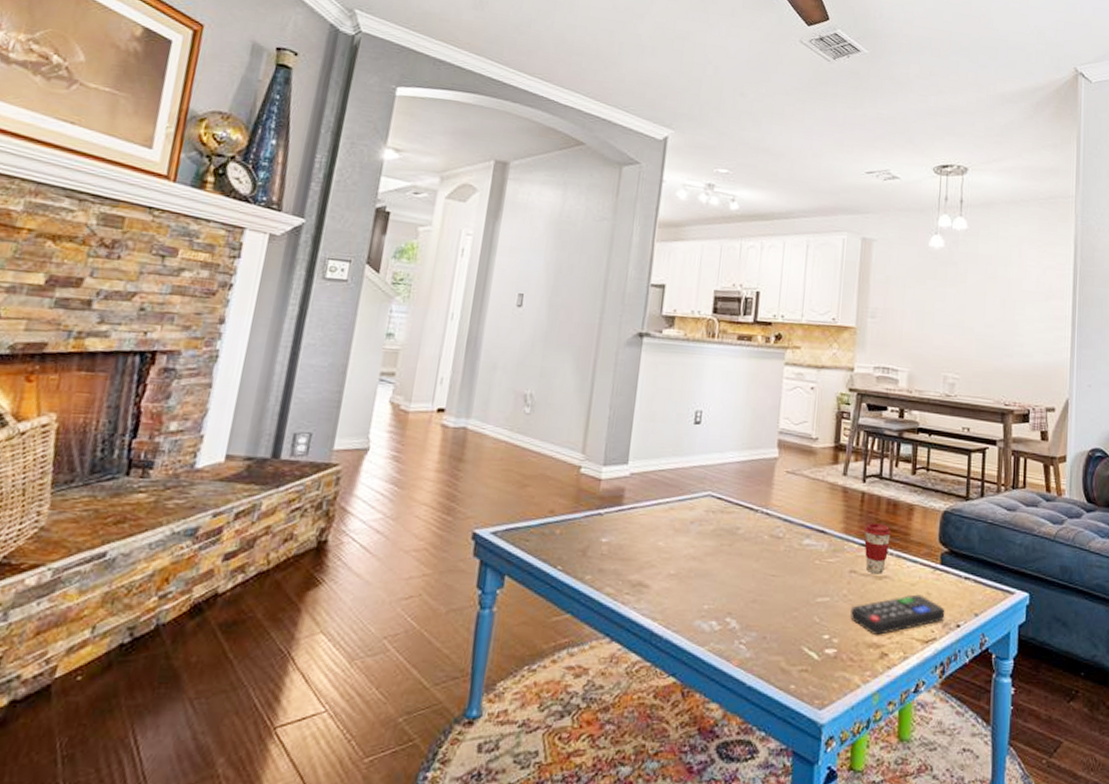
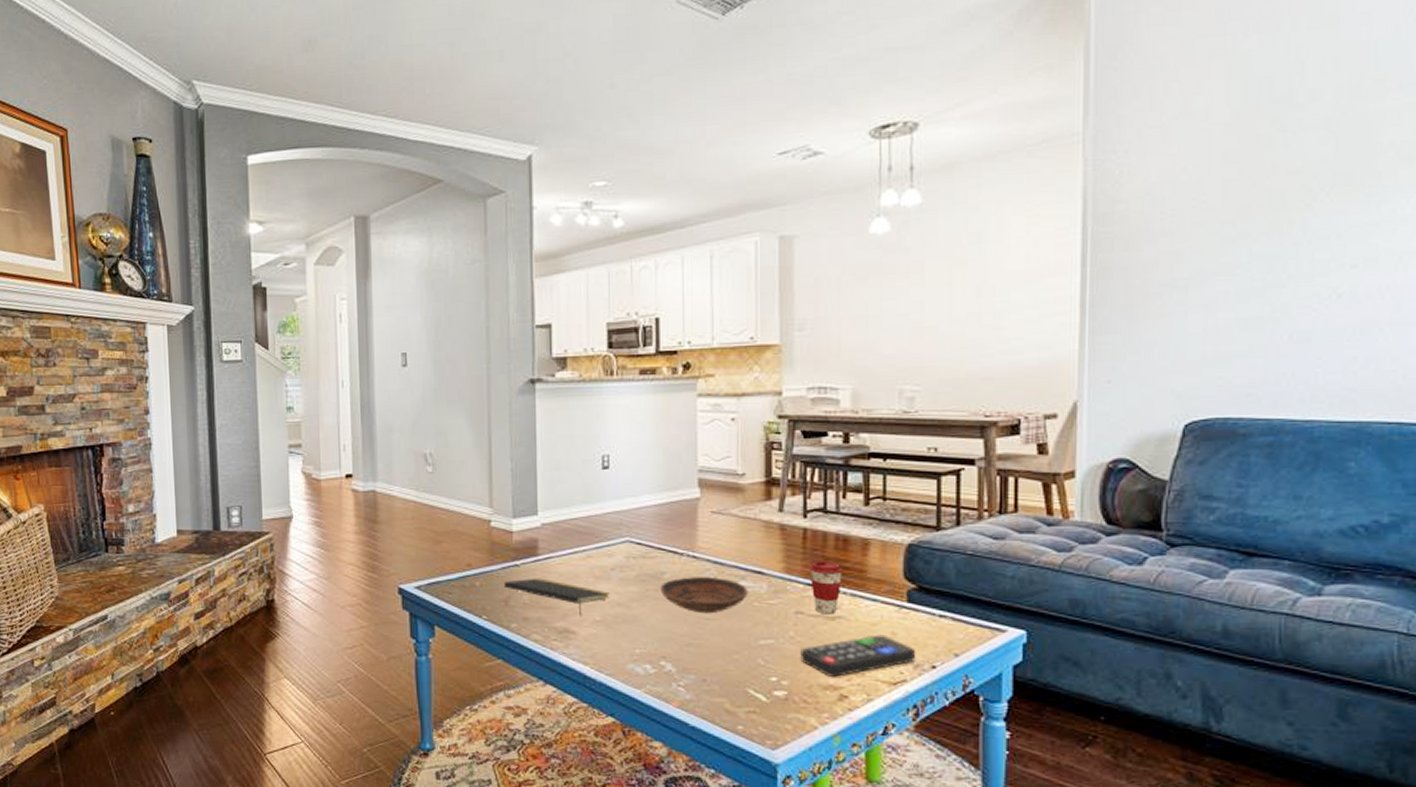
notepad: none [583,528,687,569] -> present [503,578,610,616]
bowl: none [733,533,811,571] -> present [660,577,748,614]

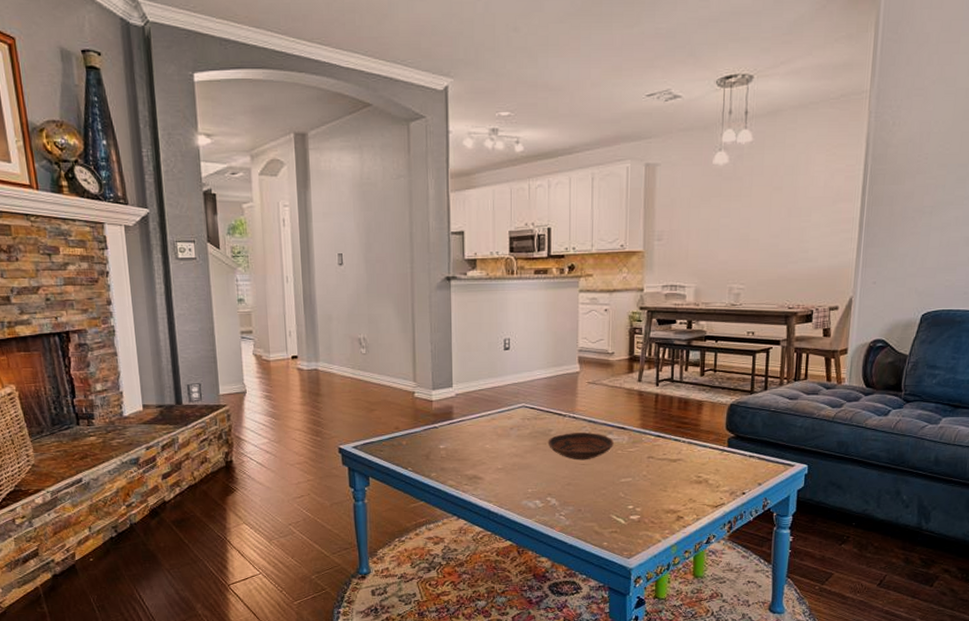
notepad: present [503,578,610,616] -> none [425,437,509,465]
remote control: present [800,634,916,677] -> none [650,471,732,503]
coffee cup: present [809,560,844,615] -> none [658,417,684,458]

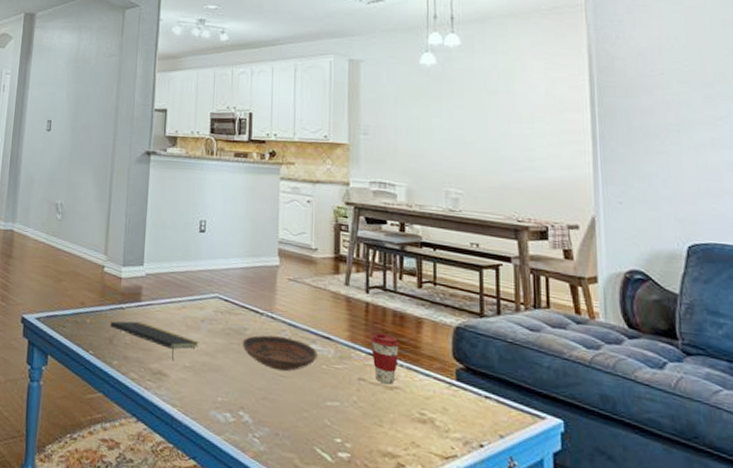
notepad: none [425,437,509,465] -> present [109,321,199,360]
coffee cup: none [658,417,684,458] -> present [370,332,400,385]

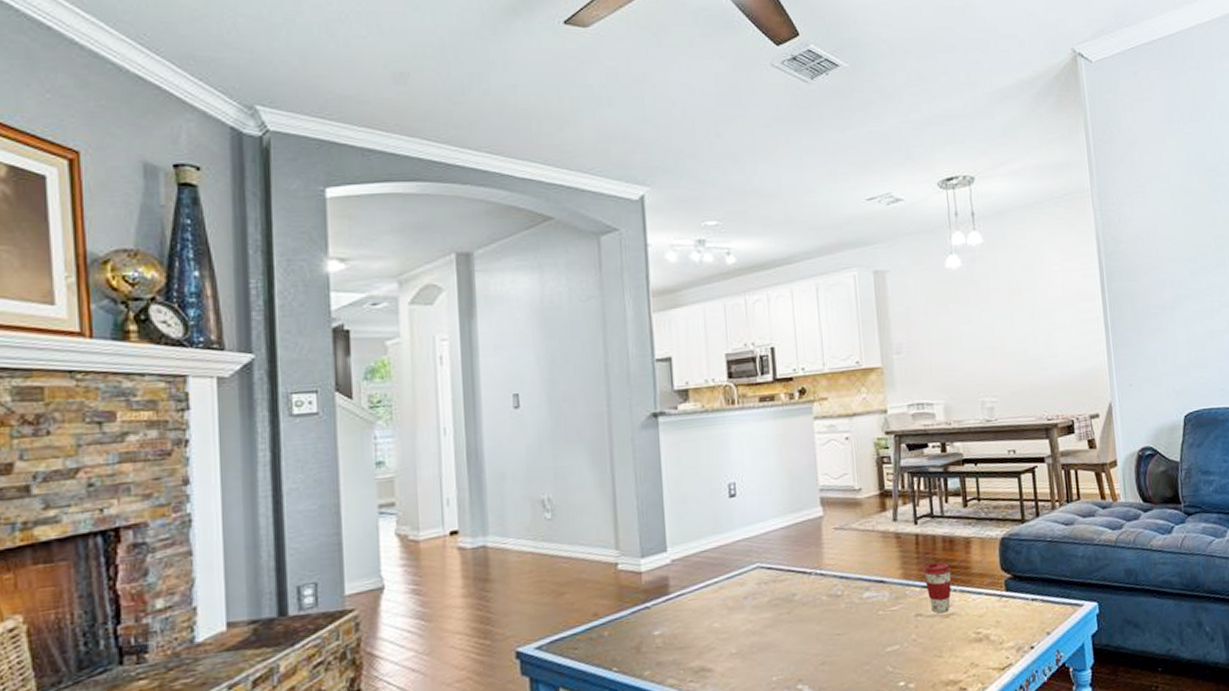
notepad: present [109,321,199,360] -> none [634,617,744,651]
bowl: present [242,335,317,372] -> none [792,591,873,630]

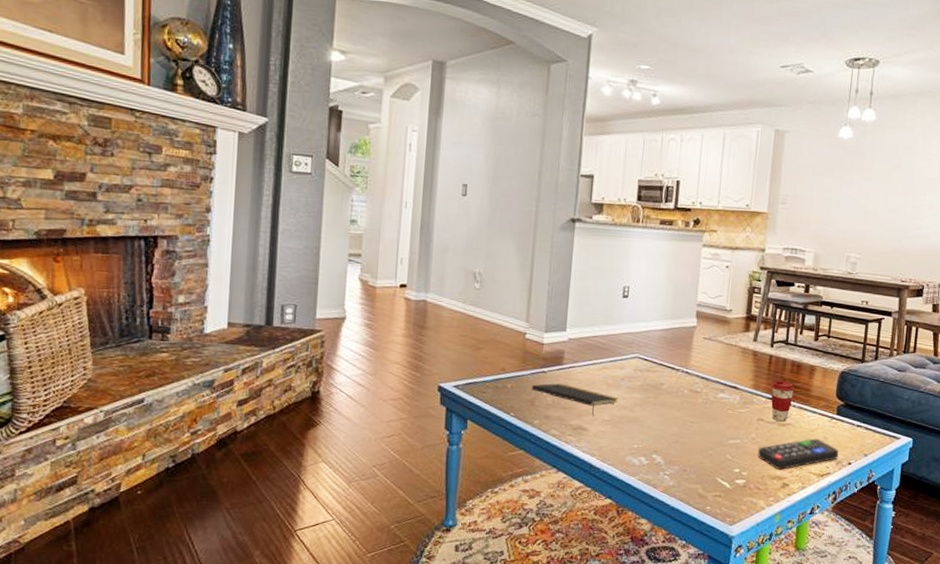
notepad: none [634,617,744,651] -> present [531,383,618,416]
remote control: none [923,624,1018,672] -> present [758,438,839,470]

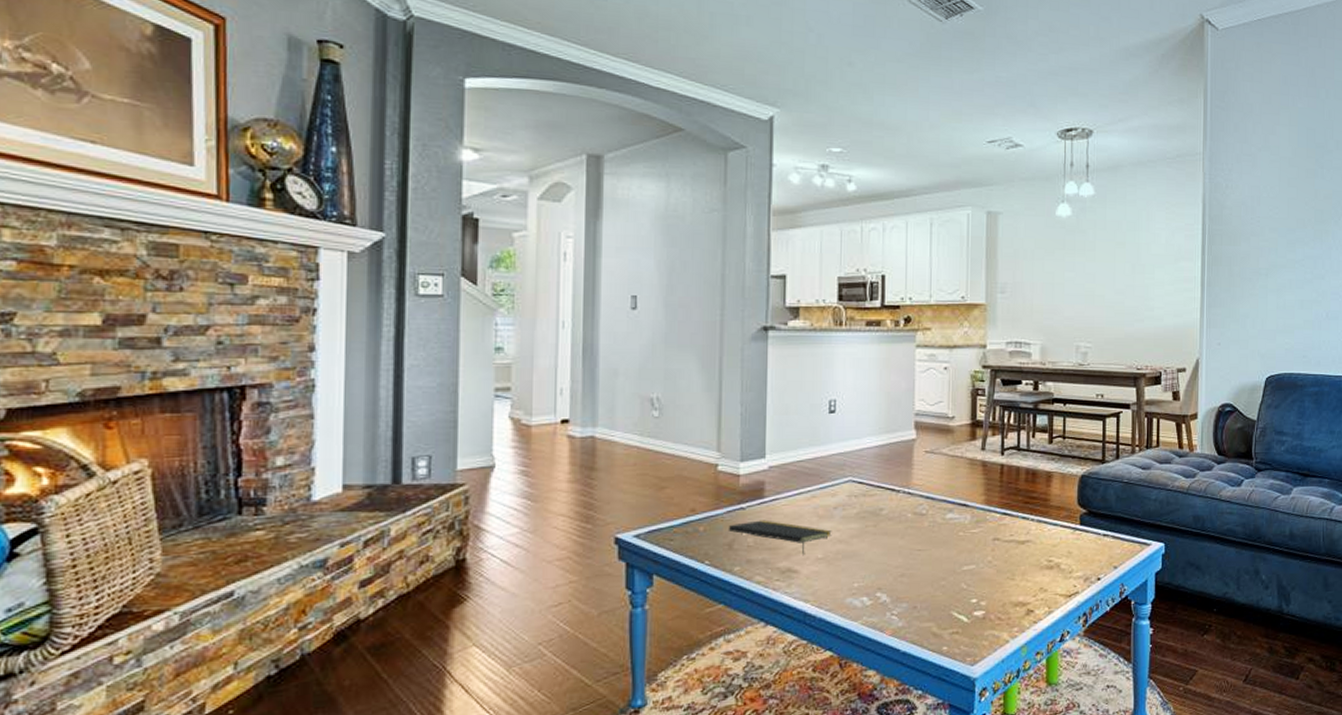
remote control: present [758,438,839,470] -> none [996,554,1086,594]
coffee cup: present [770,380,795,422] -> none [1004,492,1032,540]

